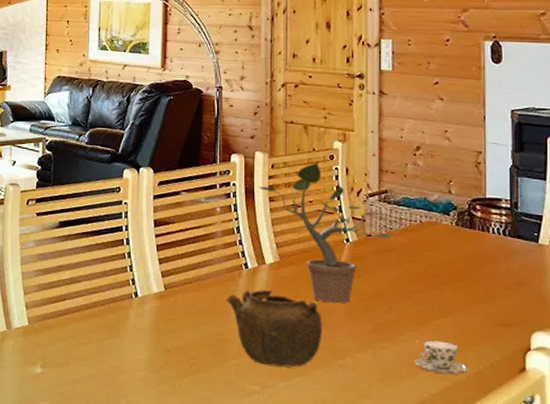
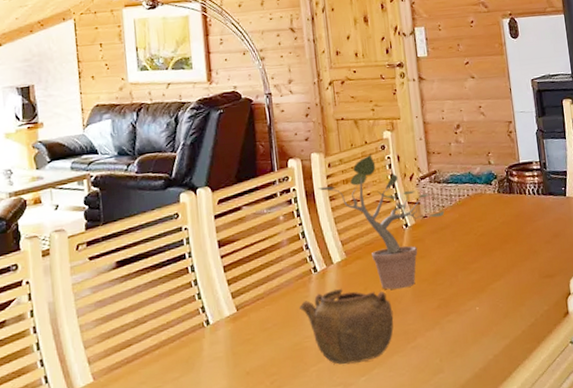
teacup: present [414,340,469,375] -> none [477,302,523,334]

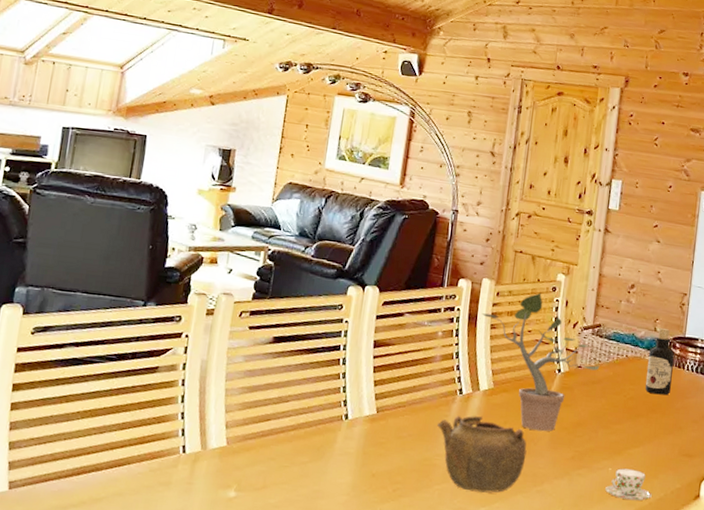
teacup: none [477,302,523,334] -> present [605,468,652,501]
bottle: none [488,160,518,226] -> present [645,328,674,395]

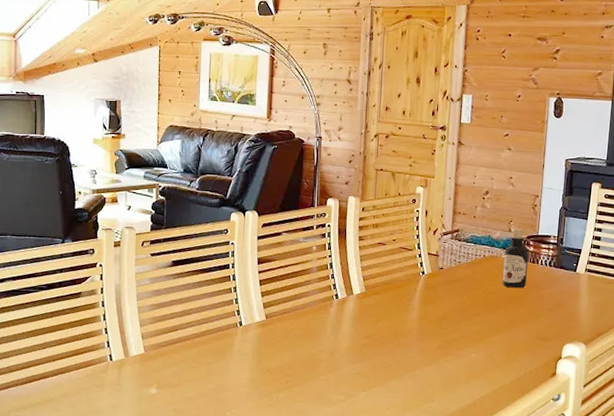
teapot: present [437,416,527,493] -> none [319,317,398,380]
potted plant: present [481,292,600,432] -> none [350,205,460,326]
teacup: present [605,468,652,501] -> none [470,354,512,381]

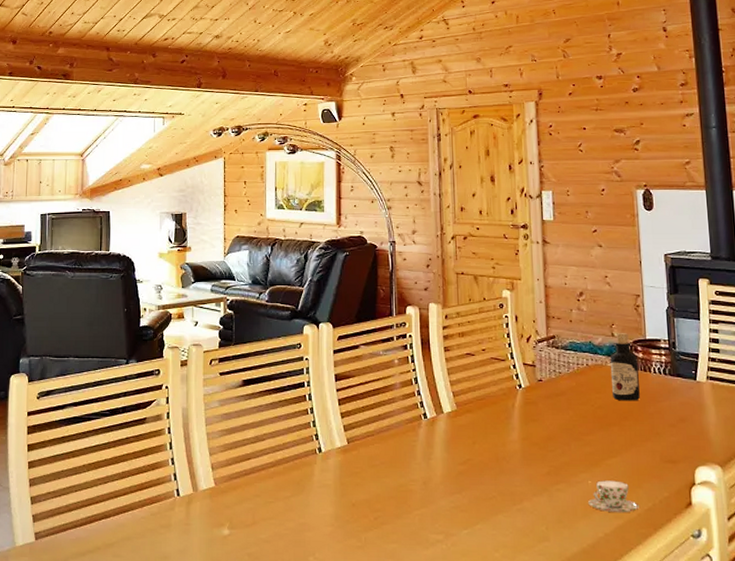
teacup: none [470,354,512,381] -> present [588,480,639,513]

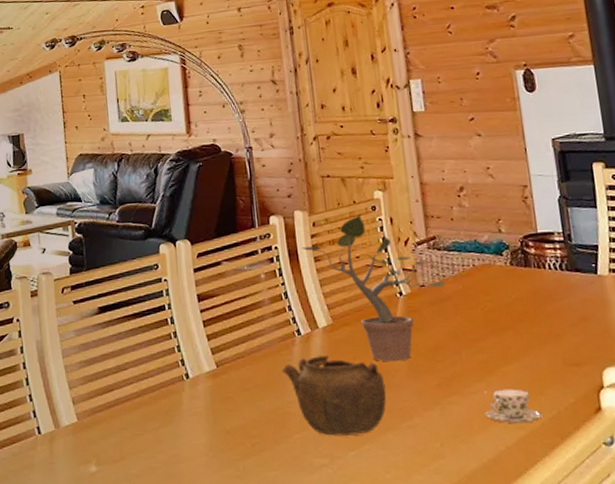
teapot: none [407,439,501,515] -> present [282,356,387,436]
potted plant: none [433,311,561,449] -> present [301,214,446,362]
bottle: present [609,333,640,401] -> none [498,228,535,302]

